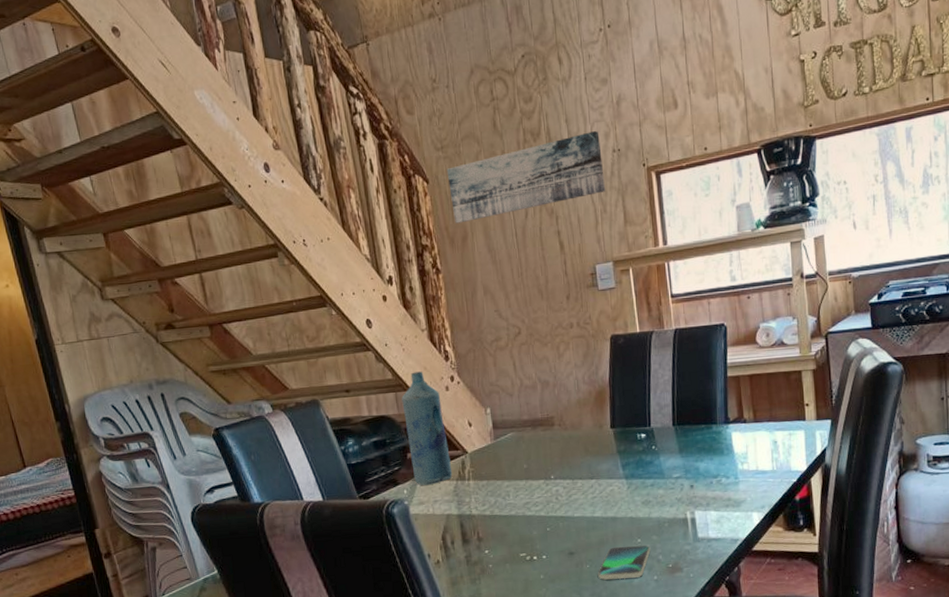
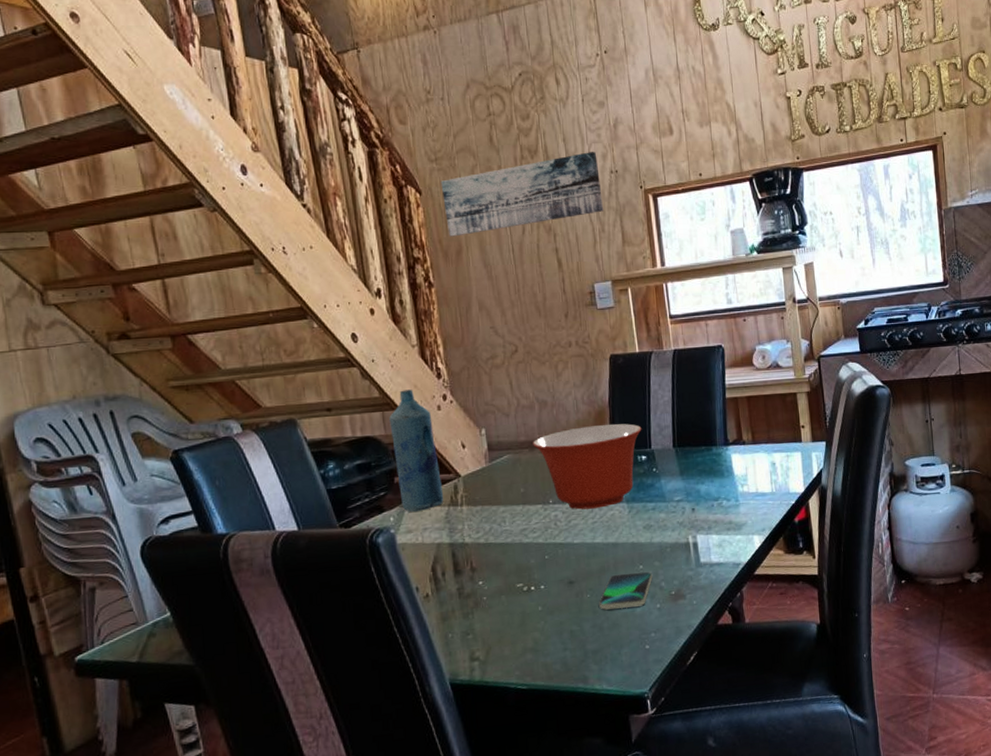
mixing bowl: none [535,402,642,485] -> present [533,423,642,510]

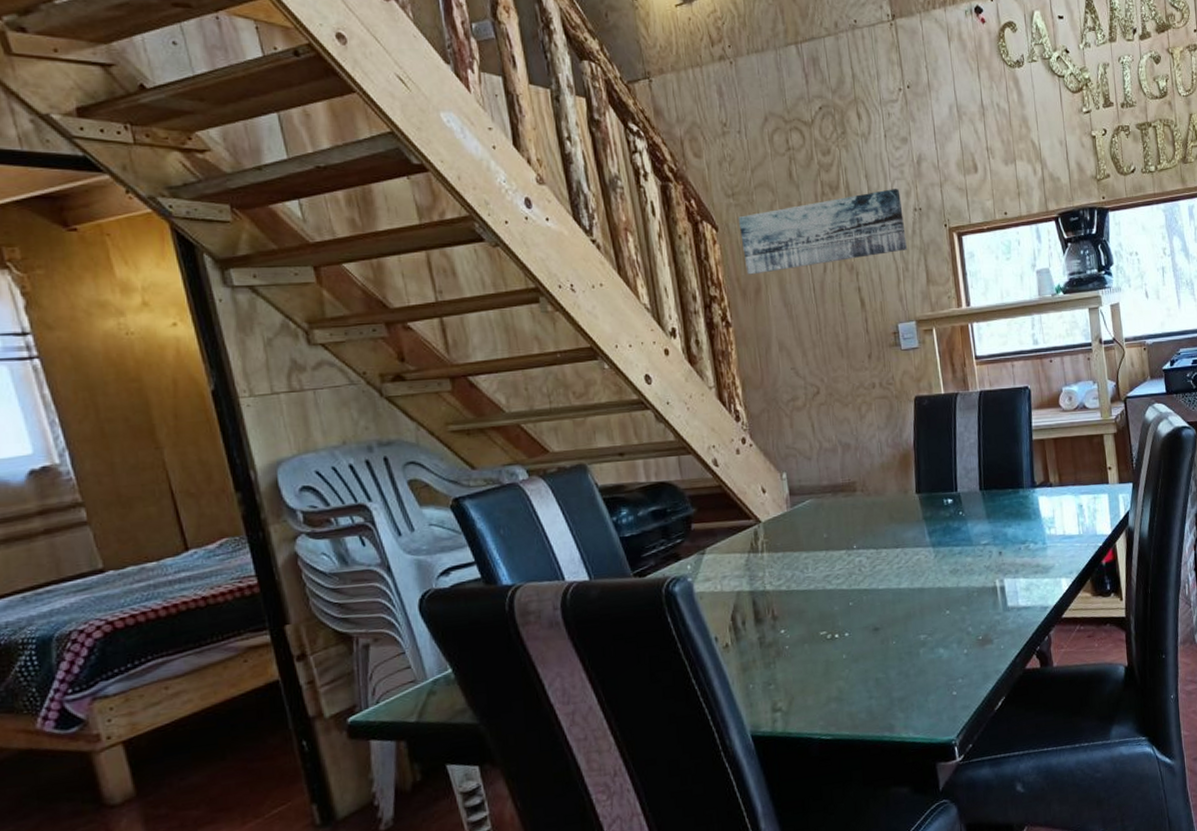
bottle: present [389,389,444,512] -> none [685,433,744,560]
mixing bowl: present [533,423,642,510] -> none [836,466,948,555]
smartphone: present [599,572,653,610] -> none [905,617,960,657]

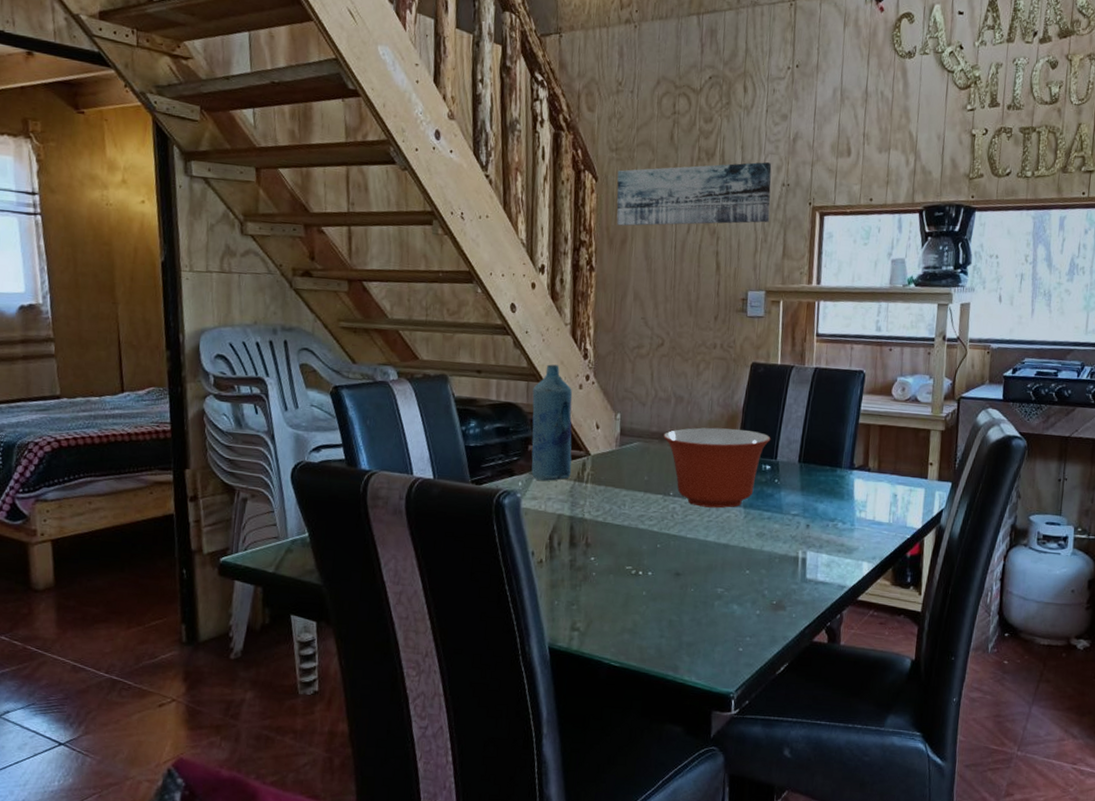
bottle: none [685,433,744,560] -> present [531,364,573,481]
mixing bowl: none [836,466,948,555] -> present [663,427,771,508]

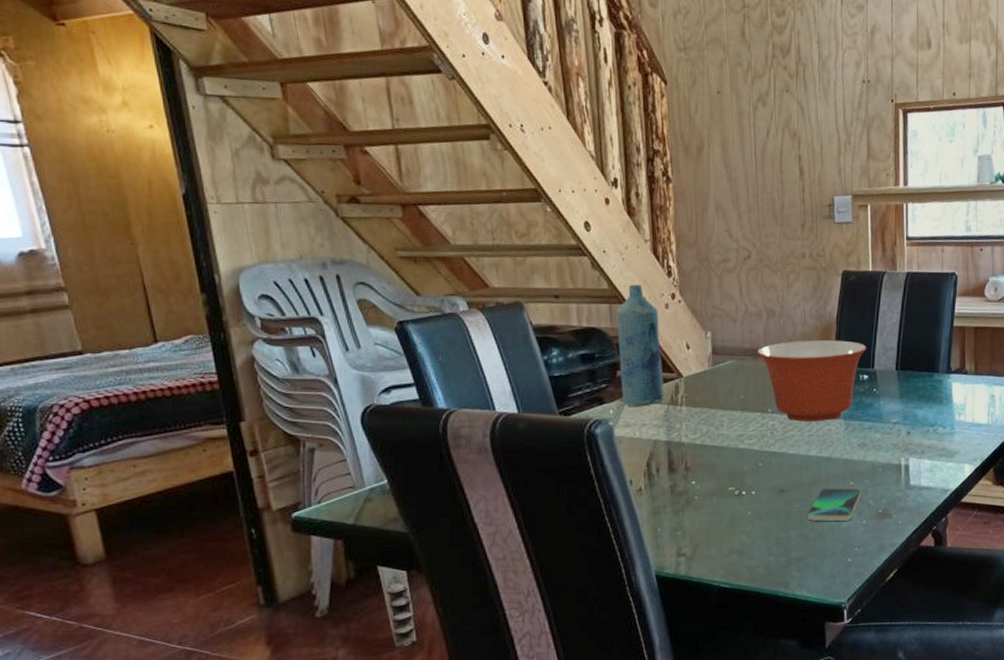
wall art: present [616,162,772,226] -> none [687,57,852,133]
smartphone: none [701,574,758,609] -> present [807,488,862,521]

